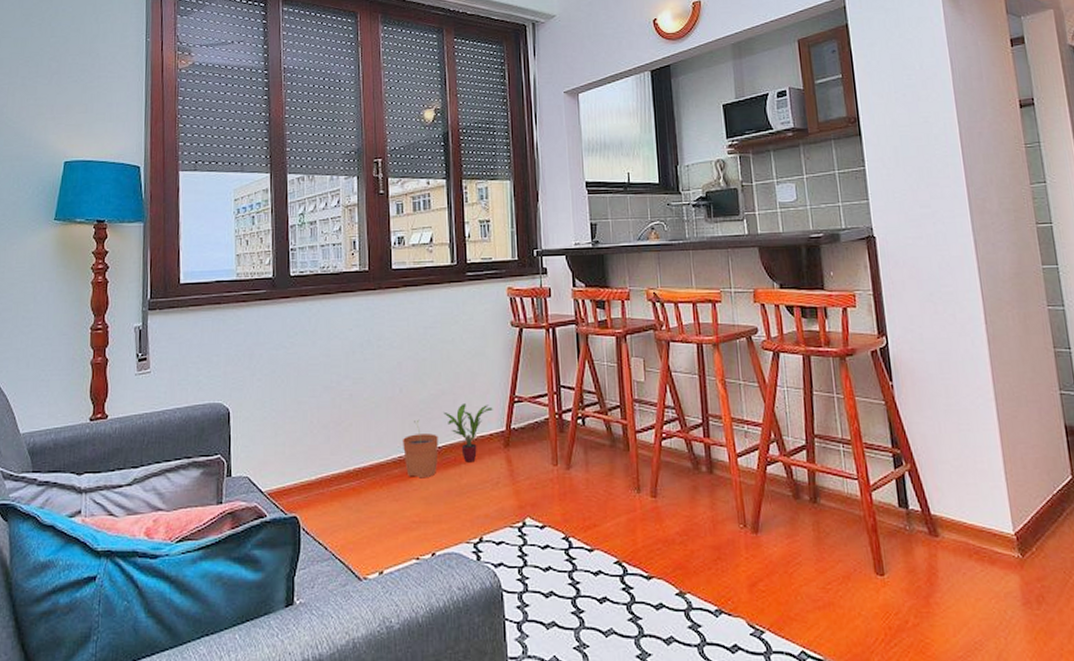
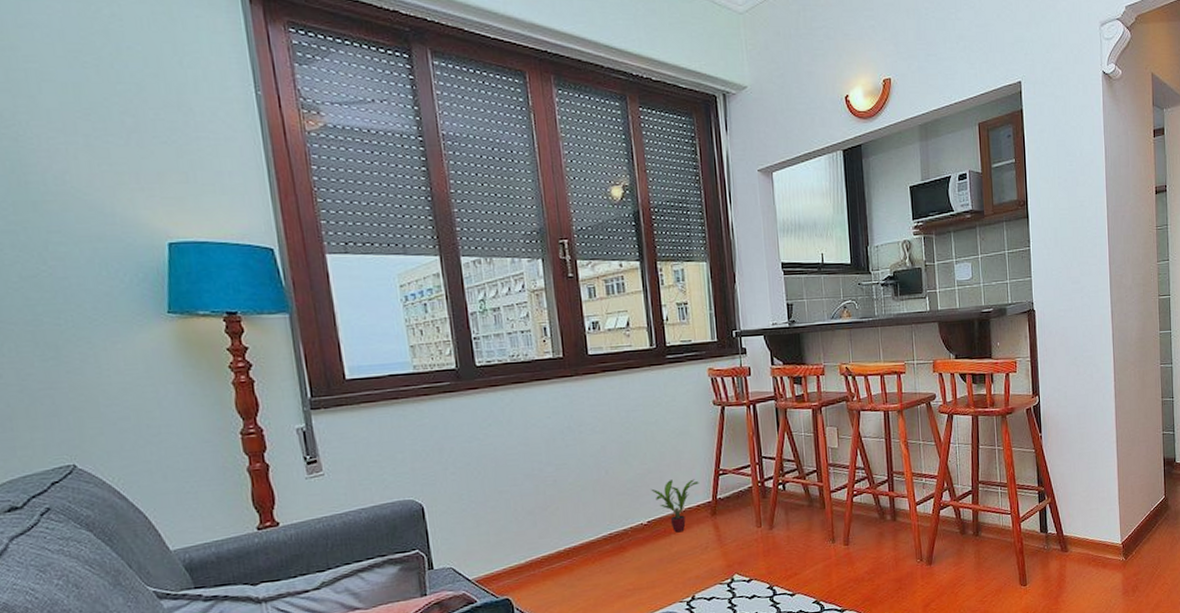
plant pot: present [402,419,439,479] -> none [611,498,648,551]

